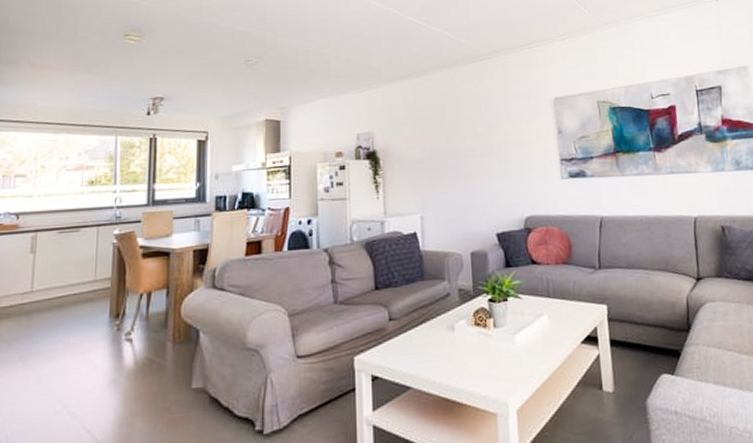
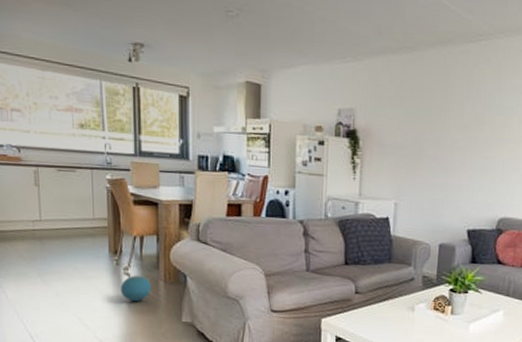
ball: none [119,339,157,374] -> present [120,275,151,302]

